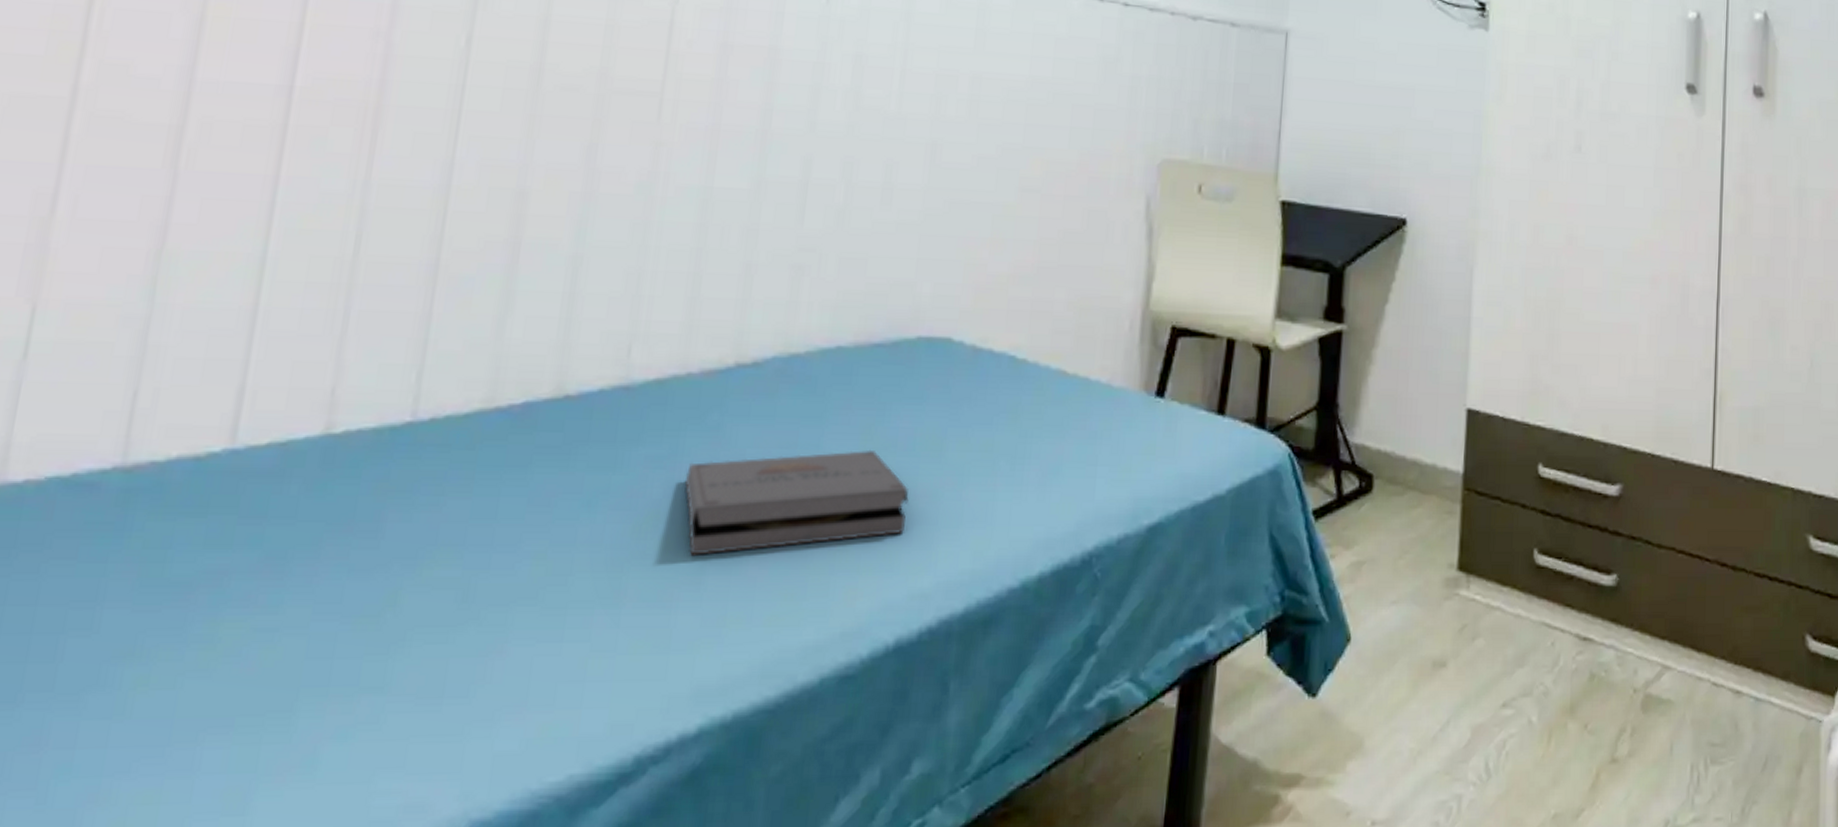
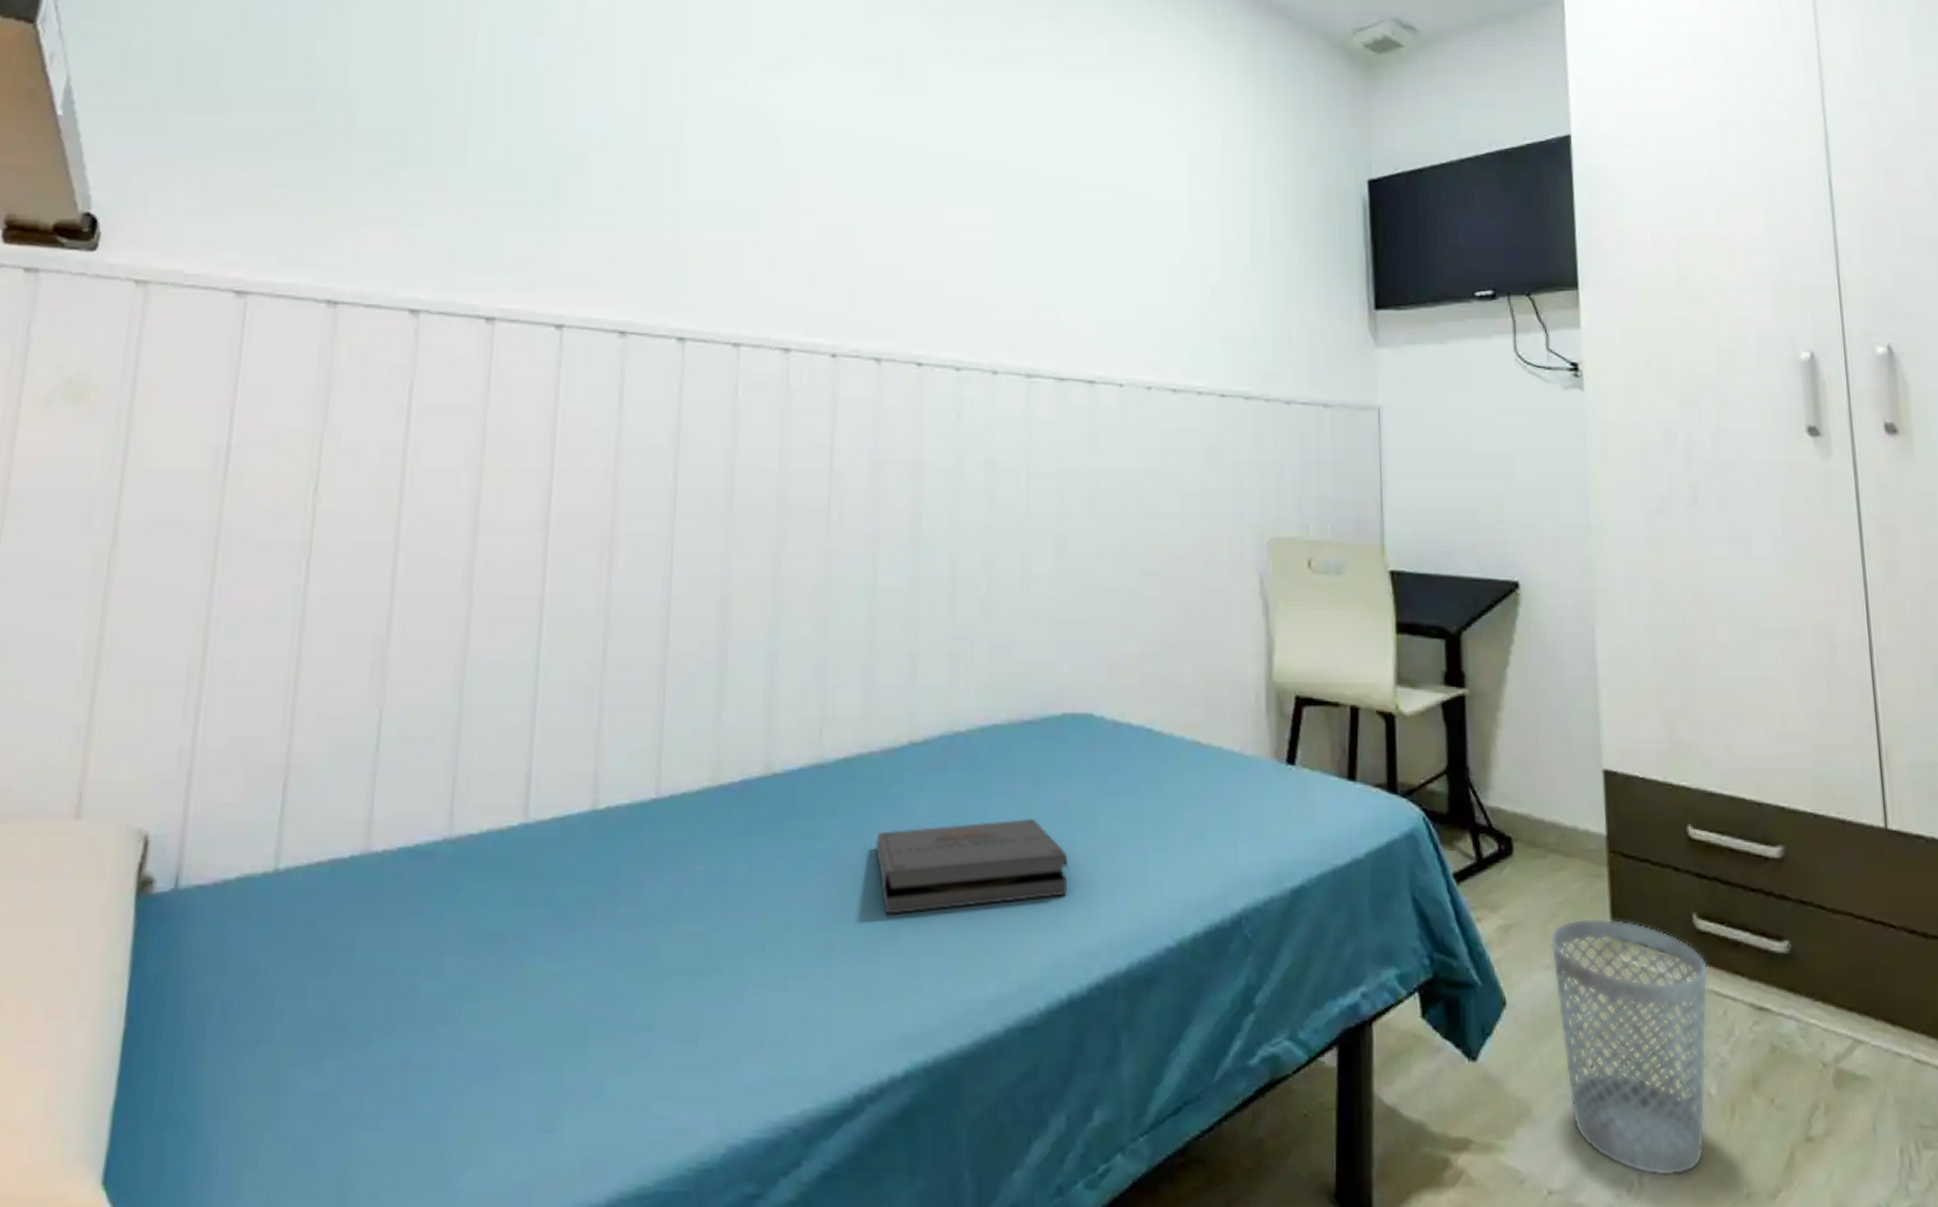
wastebasket: none [1398,553,1543,802] -> present [1550,917,1709,1176]

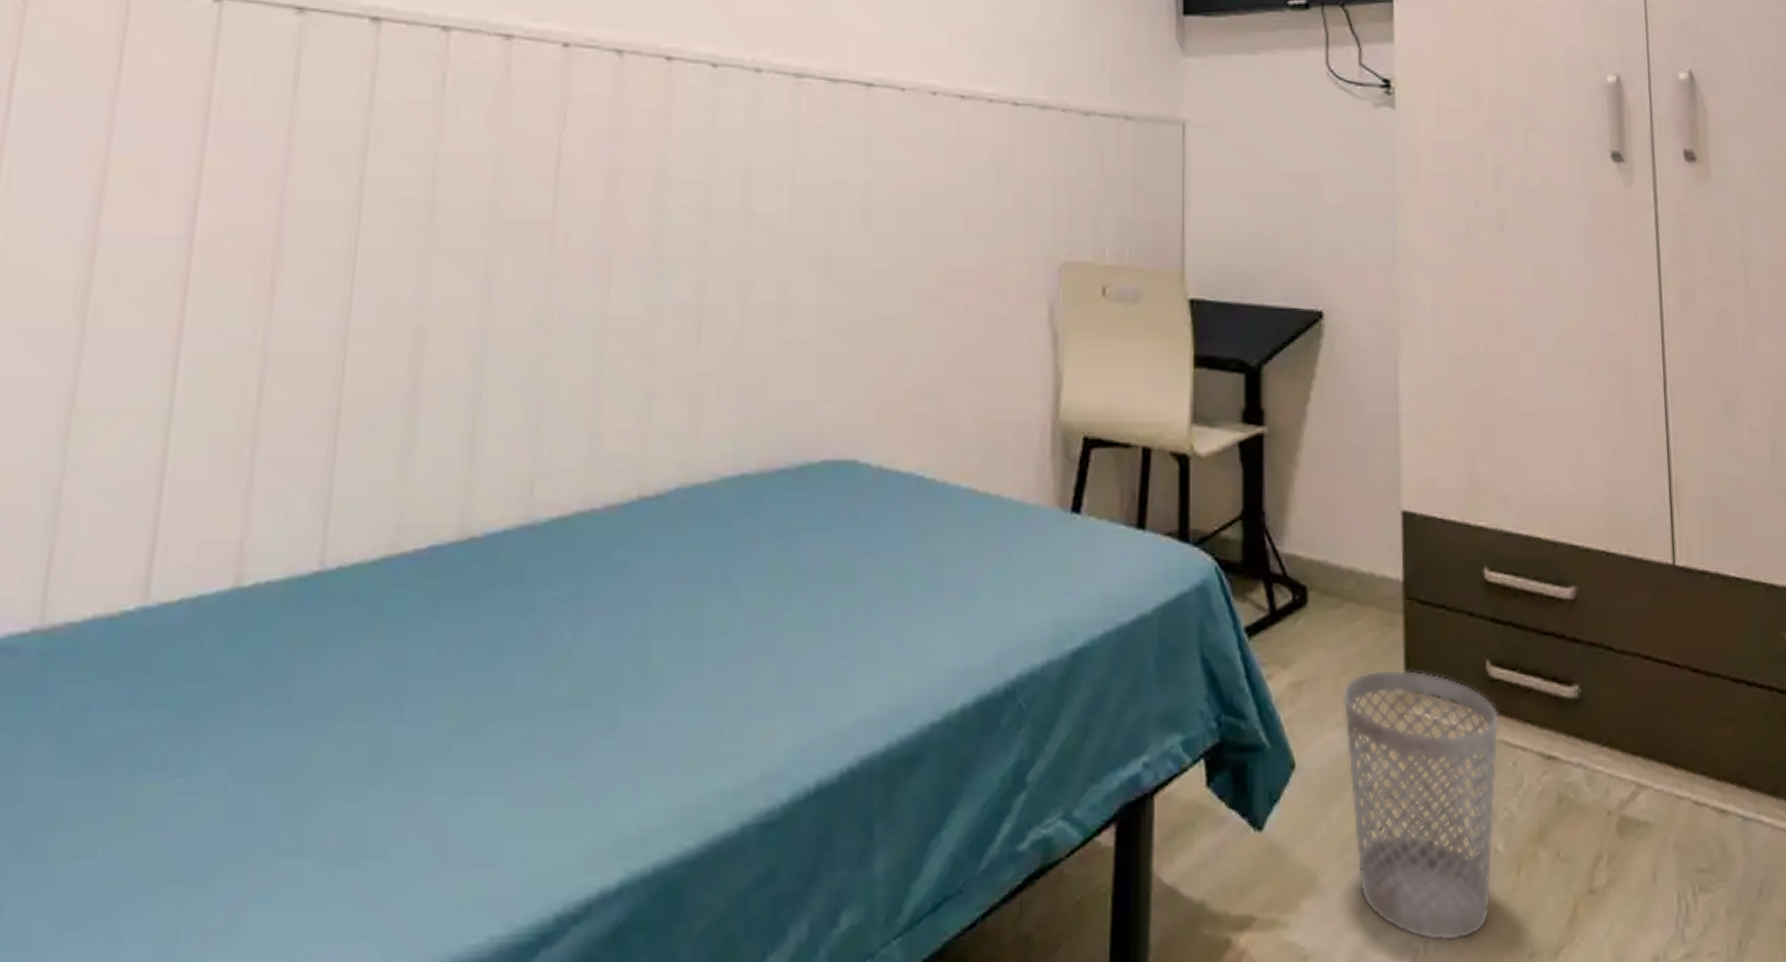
pizza box: present [875,818,1068,914] -> none [593,581,822,700]

